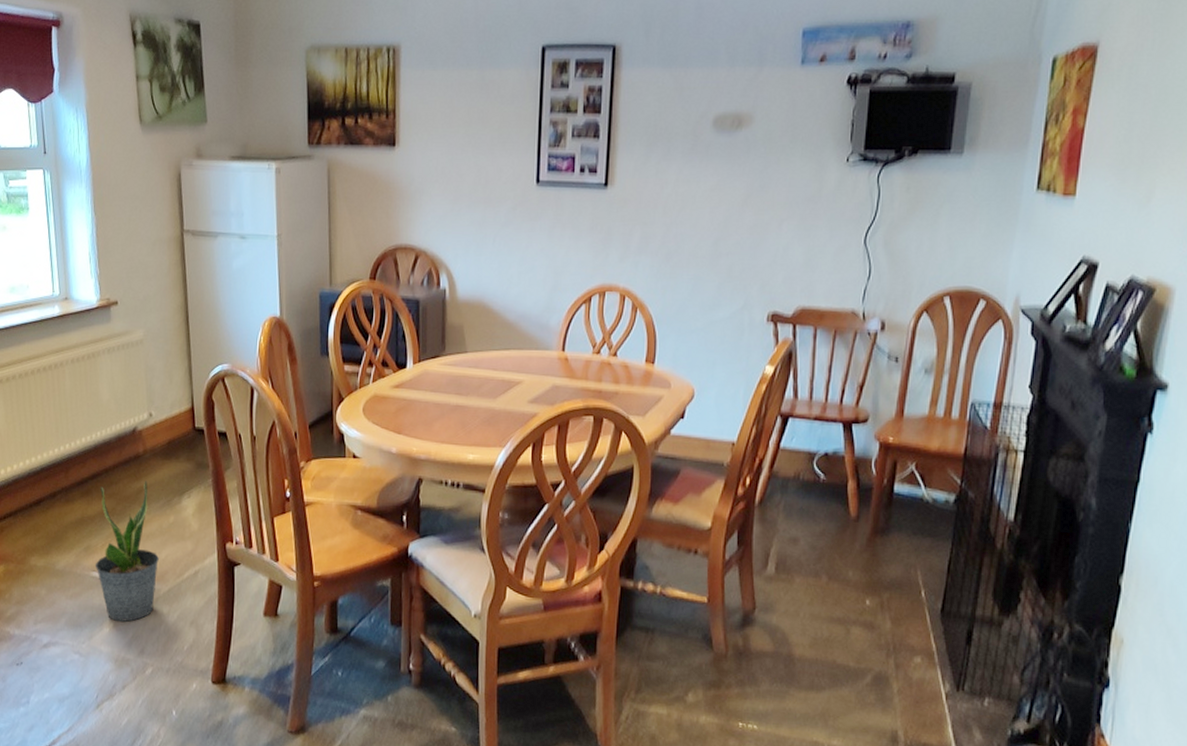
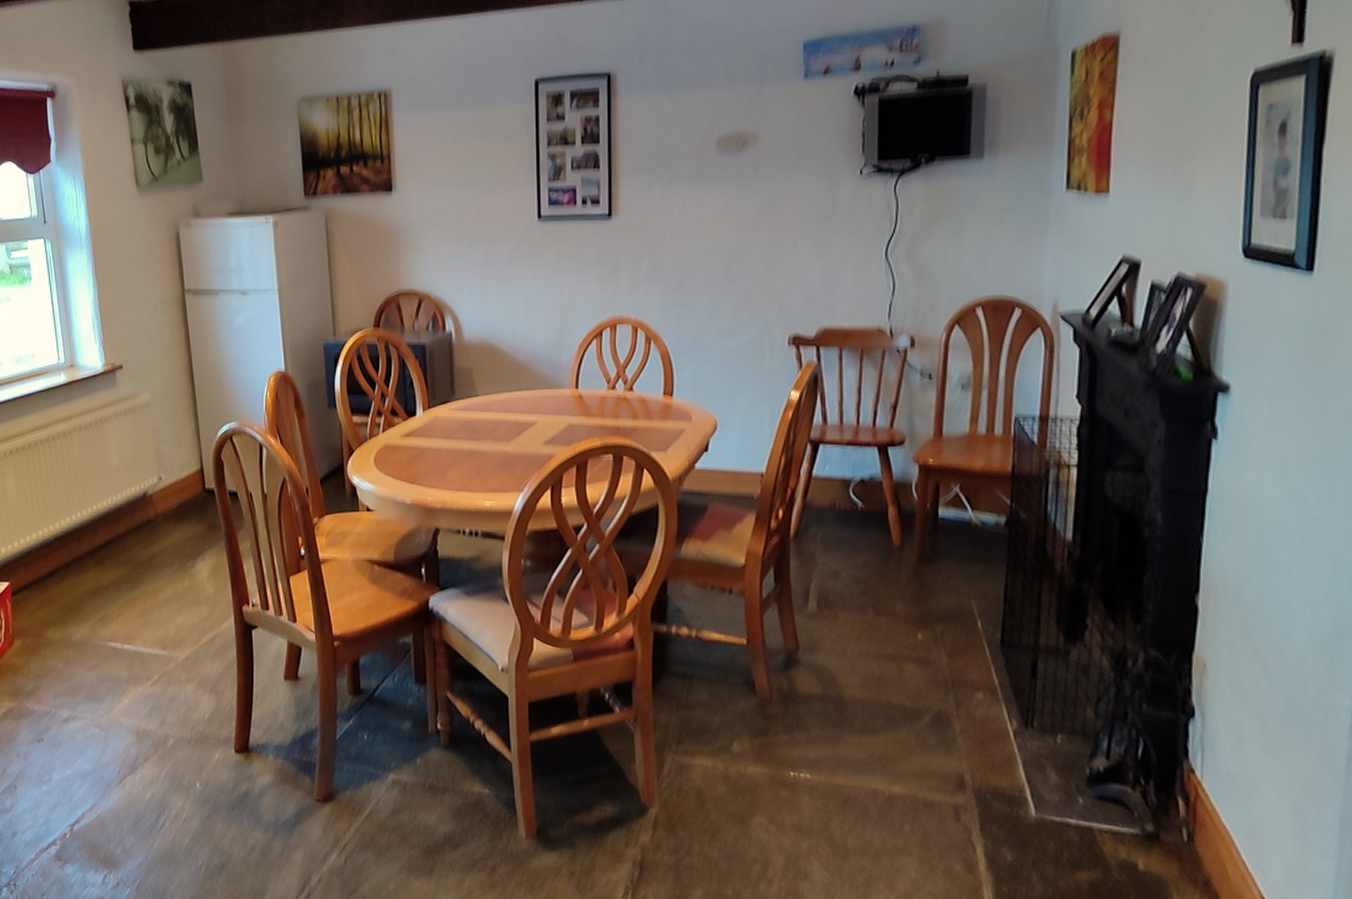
potted plant: present [94,481,160,622] -> none [111,546,176,692]

